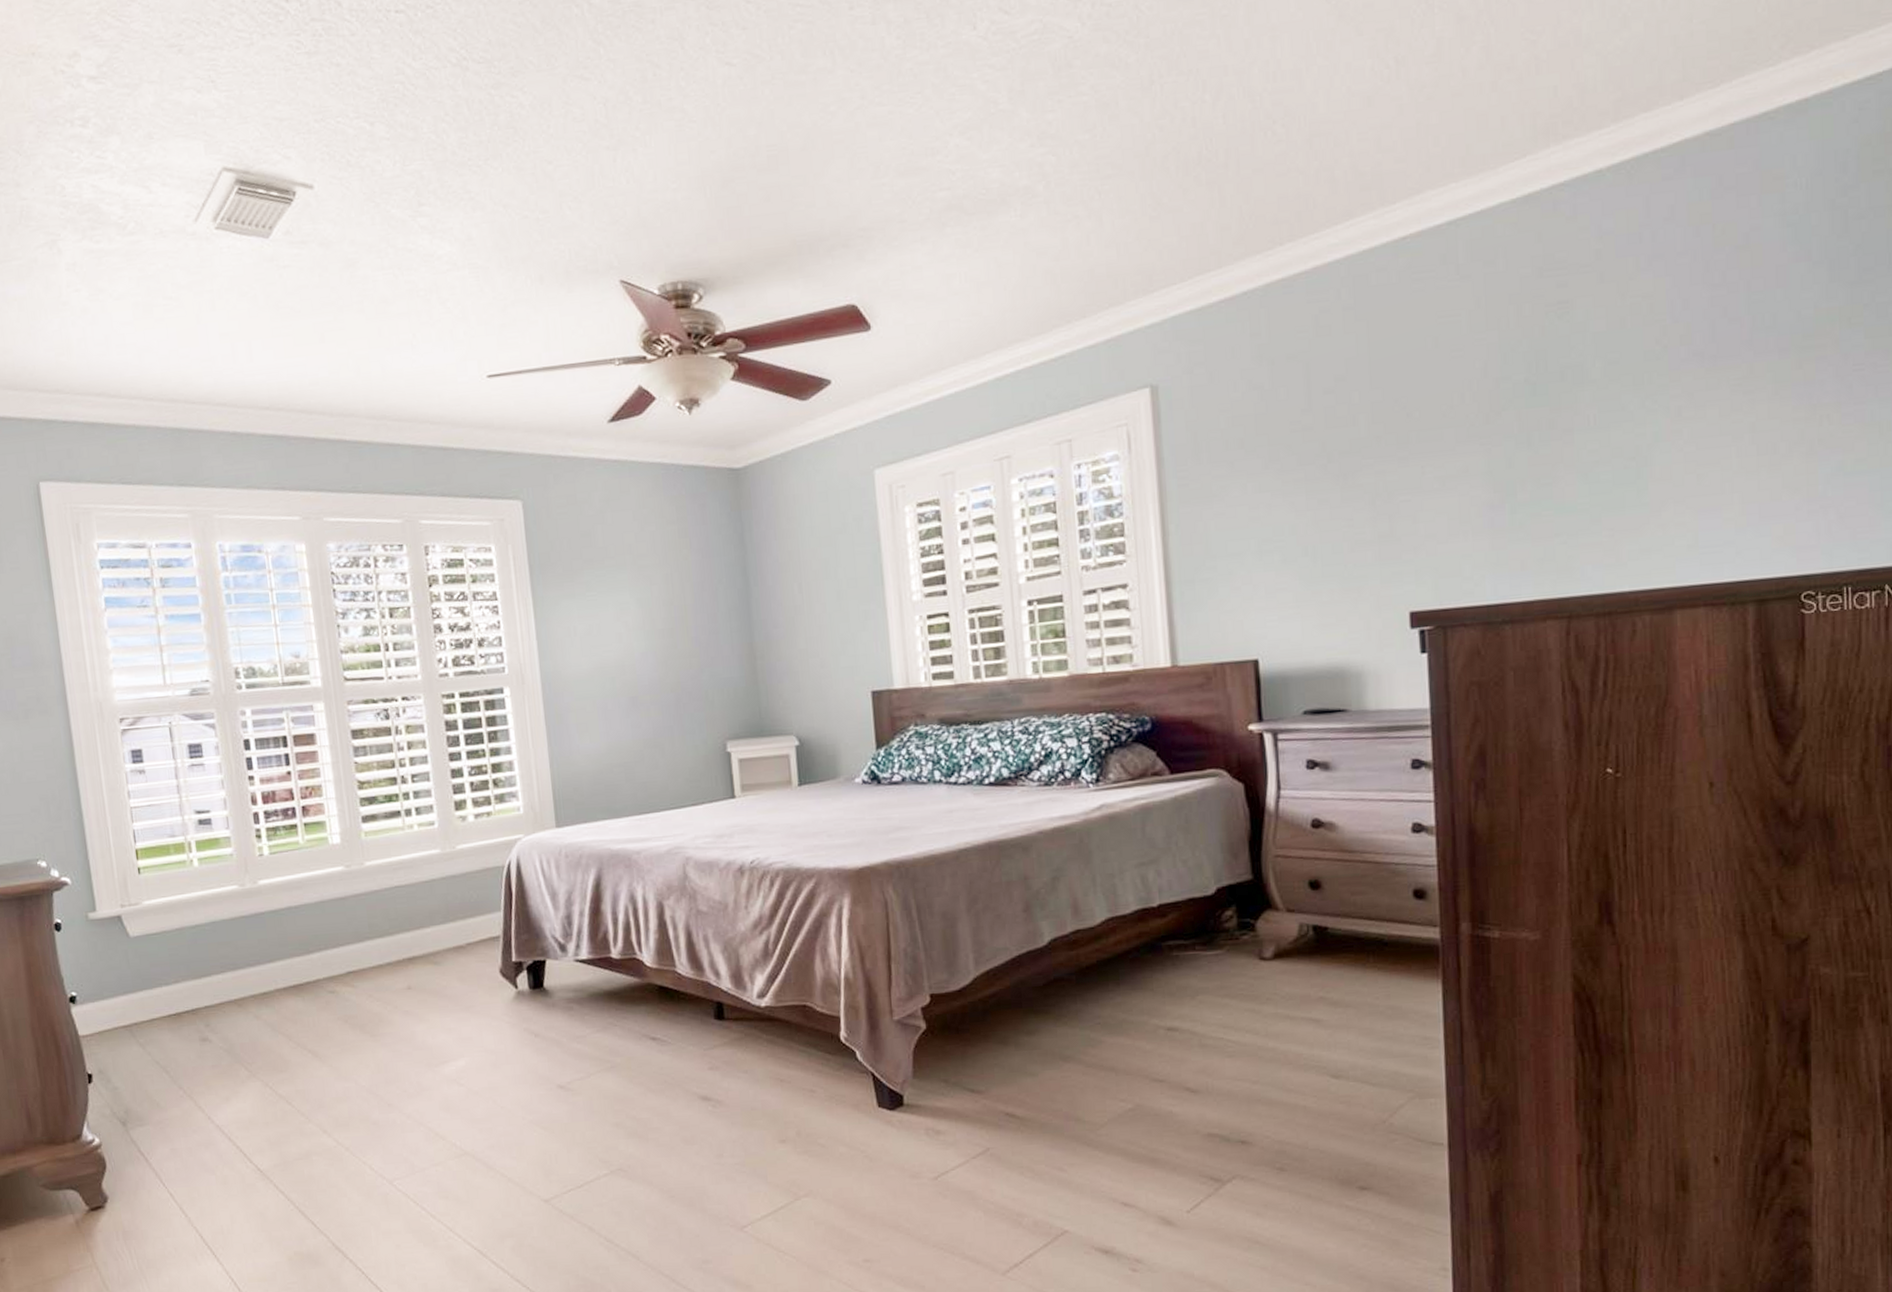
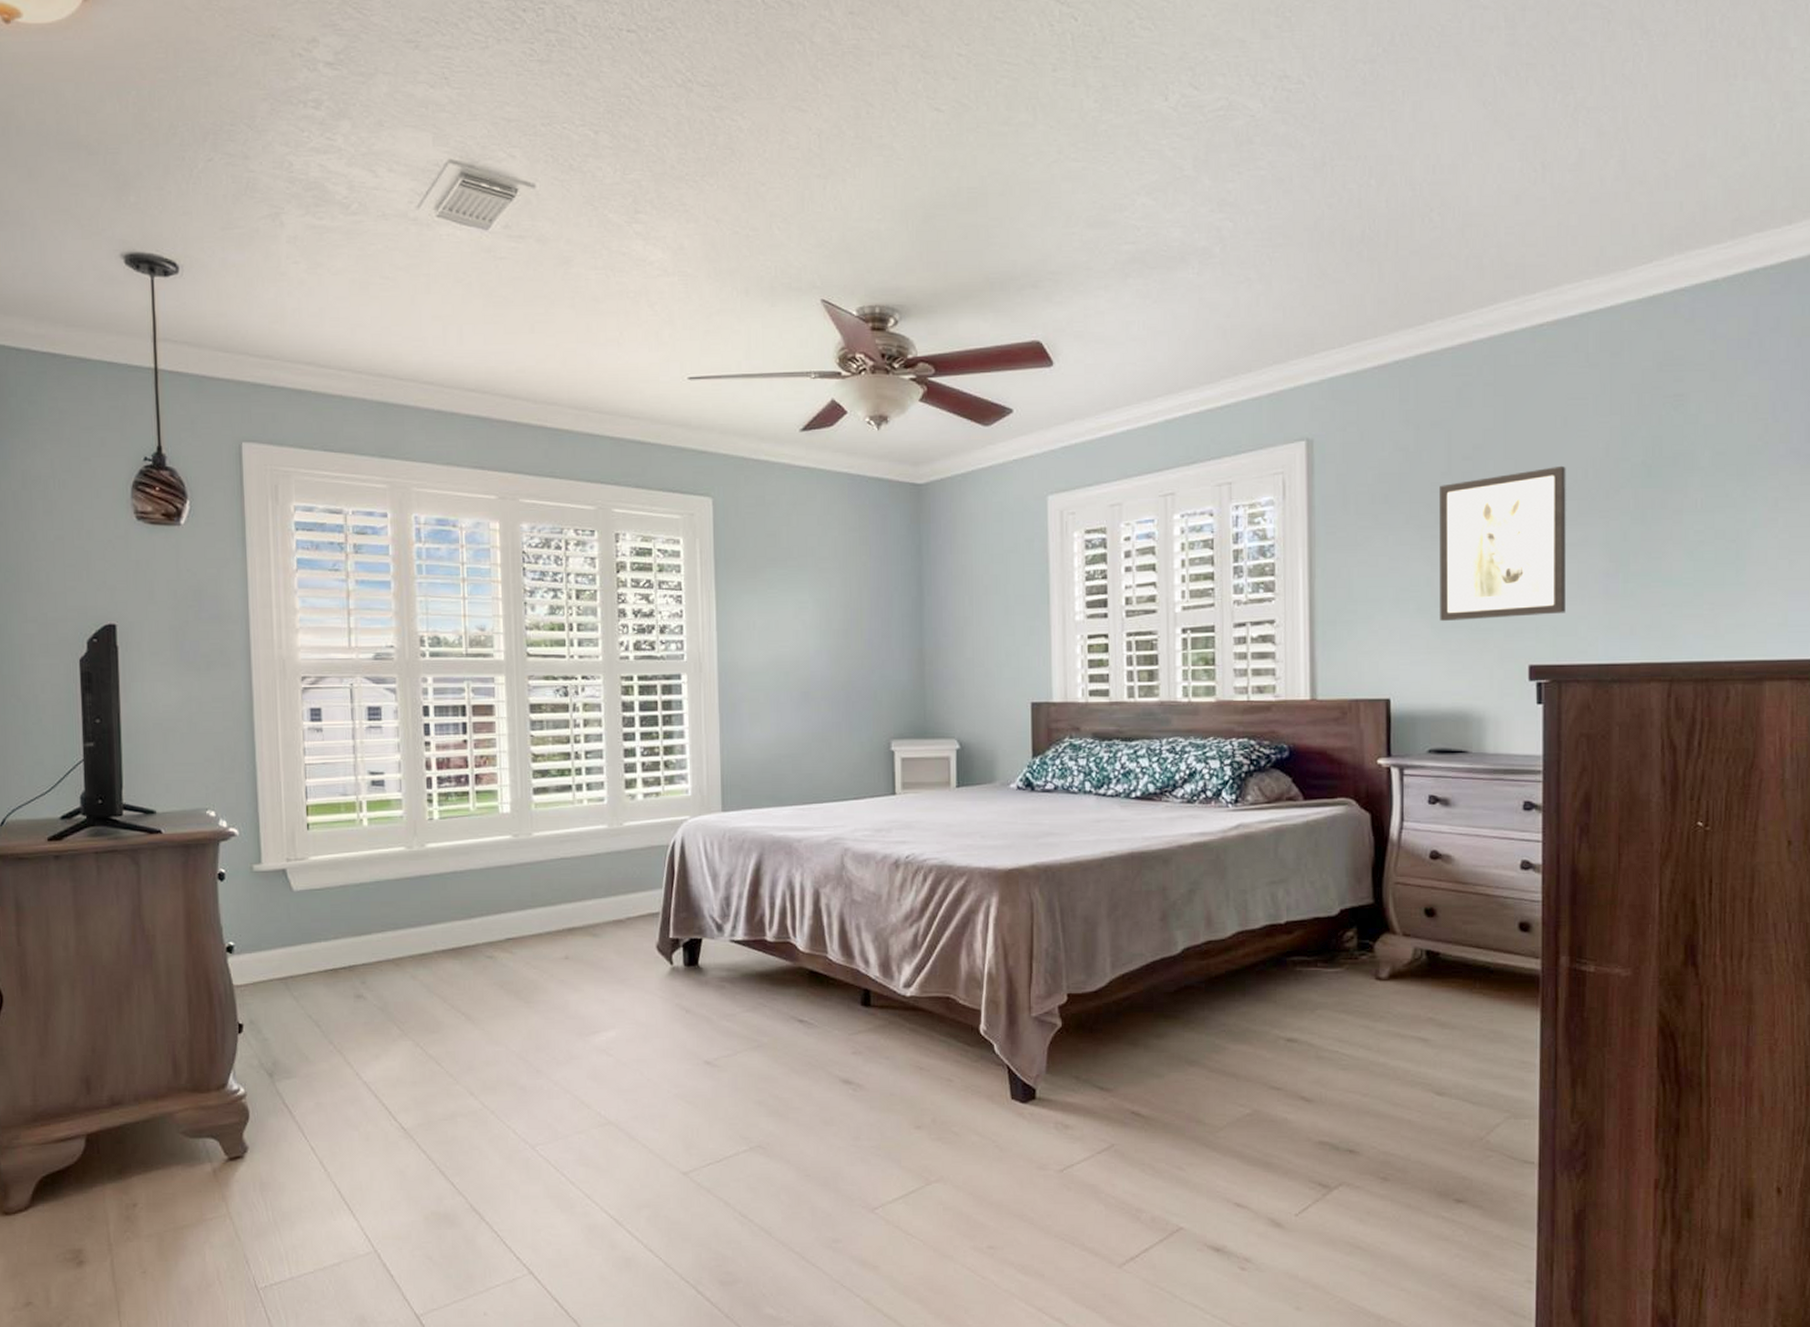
wall art: none [1300,391,1447,571] -> present [1440,465,1566,621]

